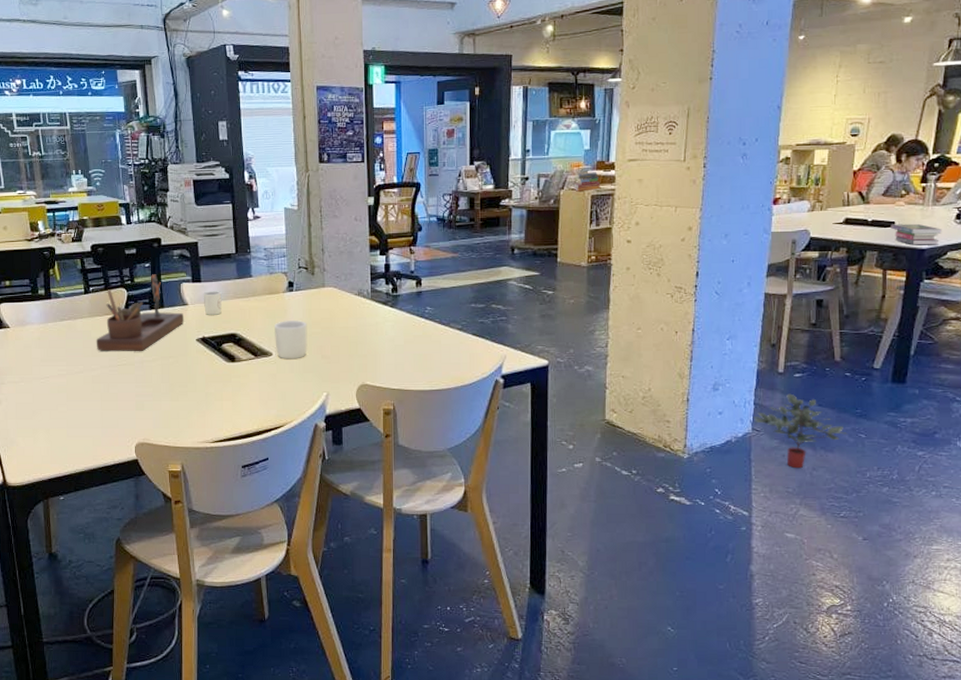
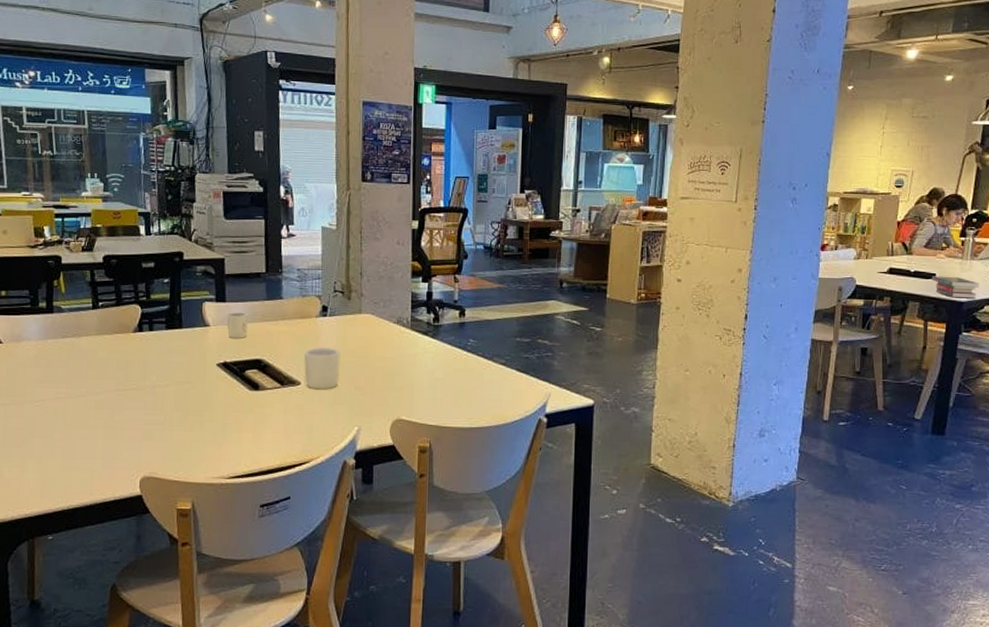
desk organizer: present [96,274,184,352] -> none [102,291,205,376]
books: present [573,172,600,192] -> none [625,208,652,227]
potted plant: present [752,393,847,468] -> none [797,442,889,519]

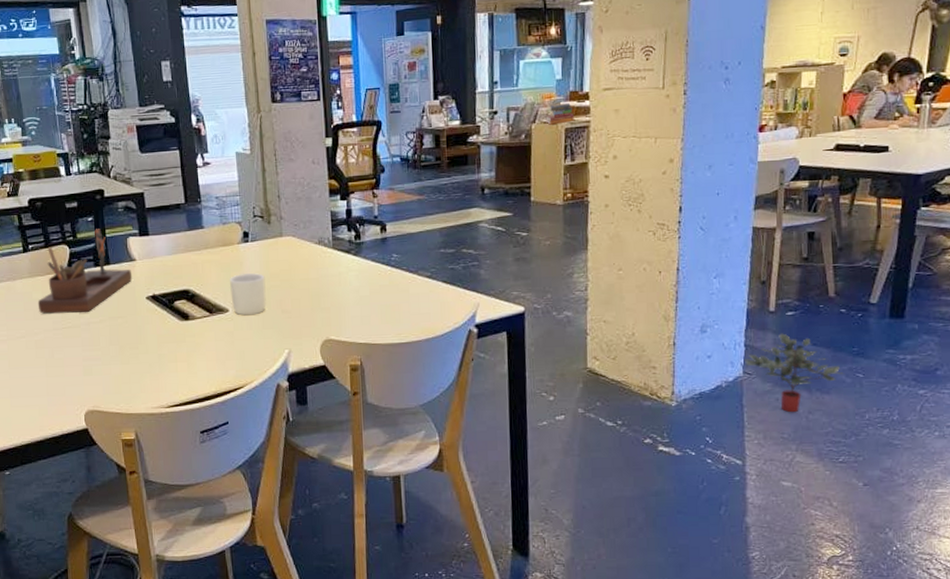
desk organizer: none [102,291,205,376] -> present [37,229,133,314]
mug: present [227,312,248,339] -> none [151,244,173,272]
books: none [625,208,652,227] -> present [545,103,574,125]
potted plant: none [797,442,889,519] -> present [743,333,844,412]
books: present [932,276,979,299] -> none [884,147,939,171]

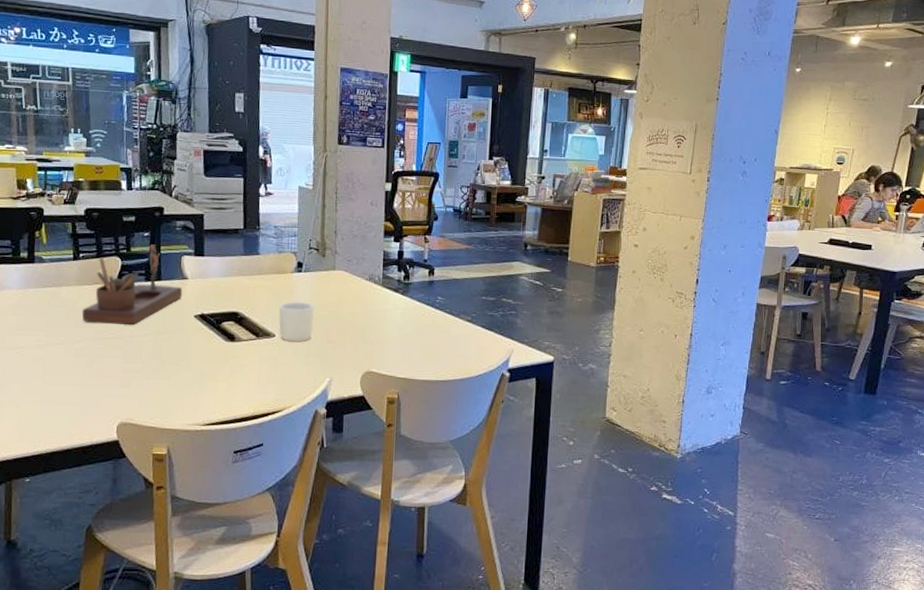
potted plant: present [743,333,844,412] -> none [741,399,824,471]

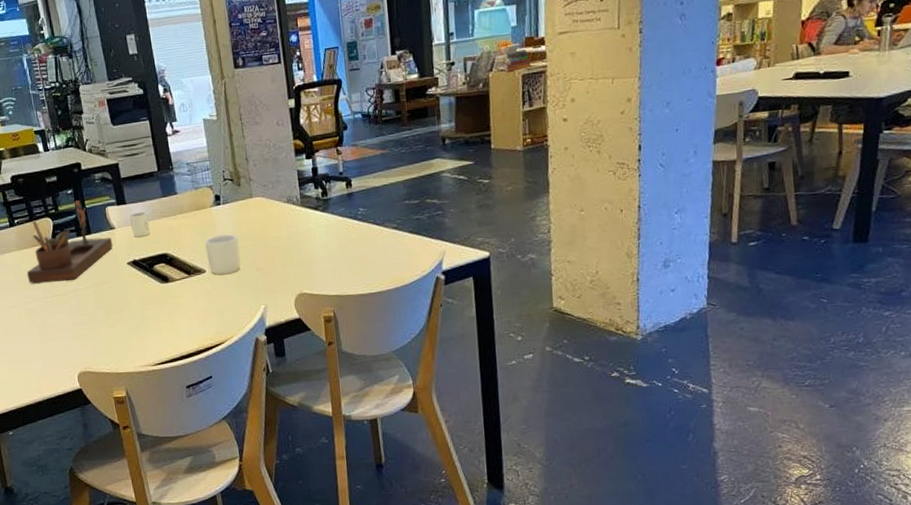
mug: none [205,266,225,292] -> present [129,212,150,238]

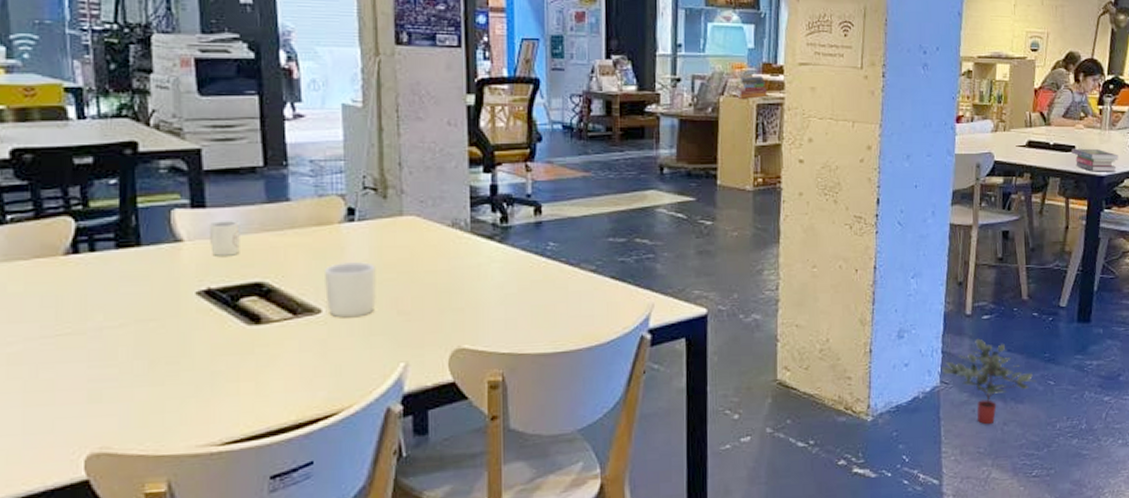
desk organizer: present [26,200,113,284] -> none [15,195,176,315]
potted plant: none [707,263,808,340] -> present [940,338,1037,424]
books: none [845,71,901,95] -> present [1071,148,1119,172]

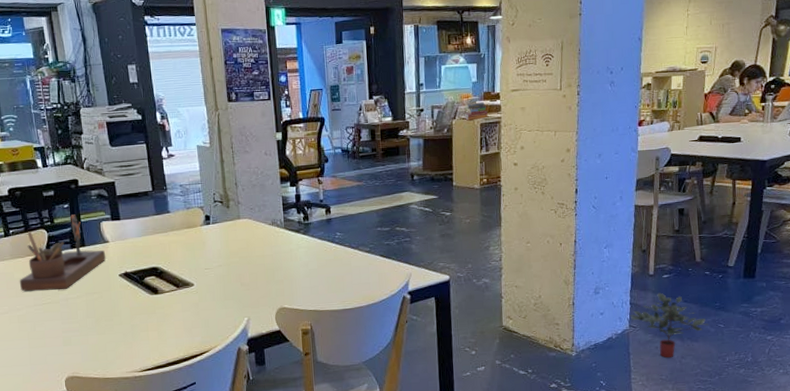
desk organizer: none [15,195,176,315] -> present [19,214,106,291]
mug: present [208,221,240,258] -> none [123,228,143,252]
mug: present [325,261,376,318] -> none [194,250,227,289]
books: present [1071,148,1119,172] -> none [737,138,780,158]

